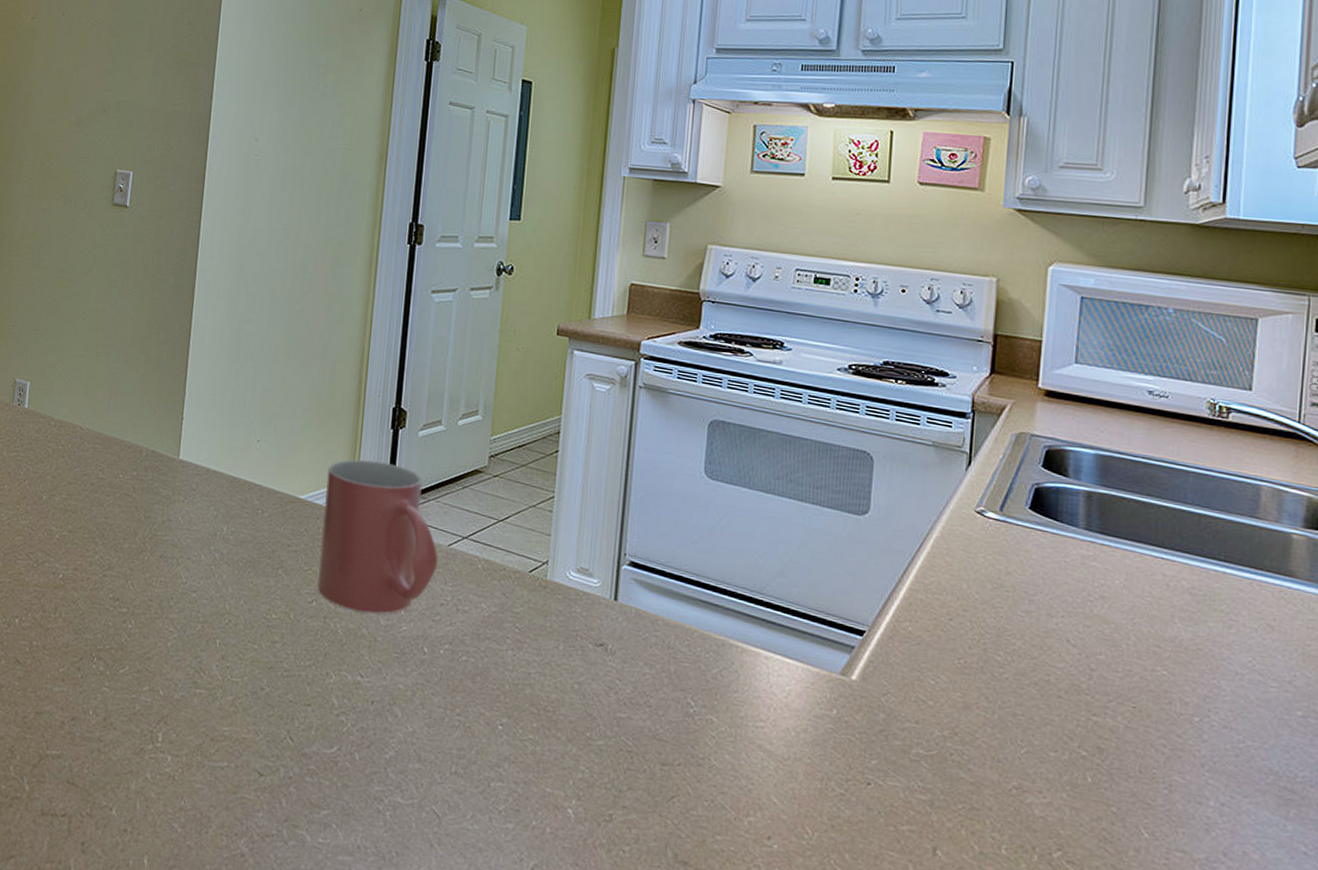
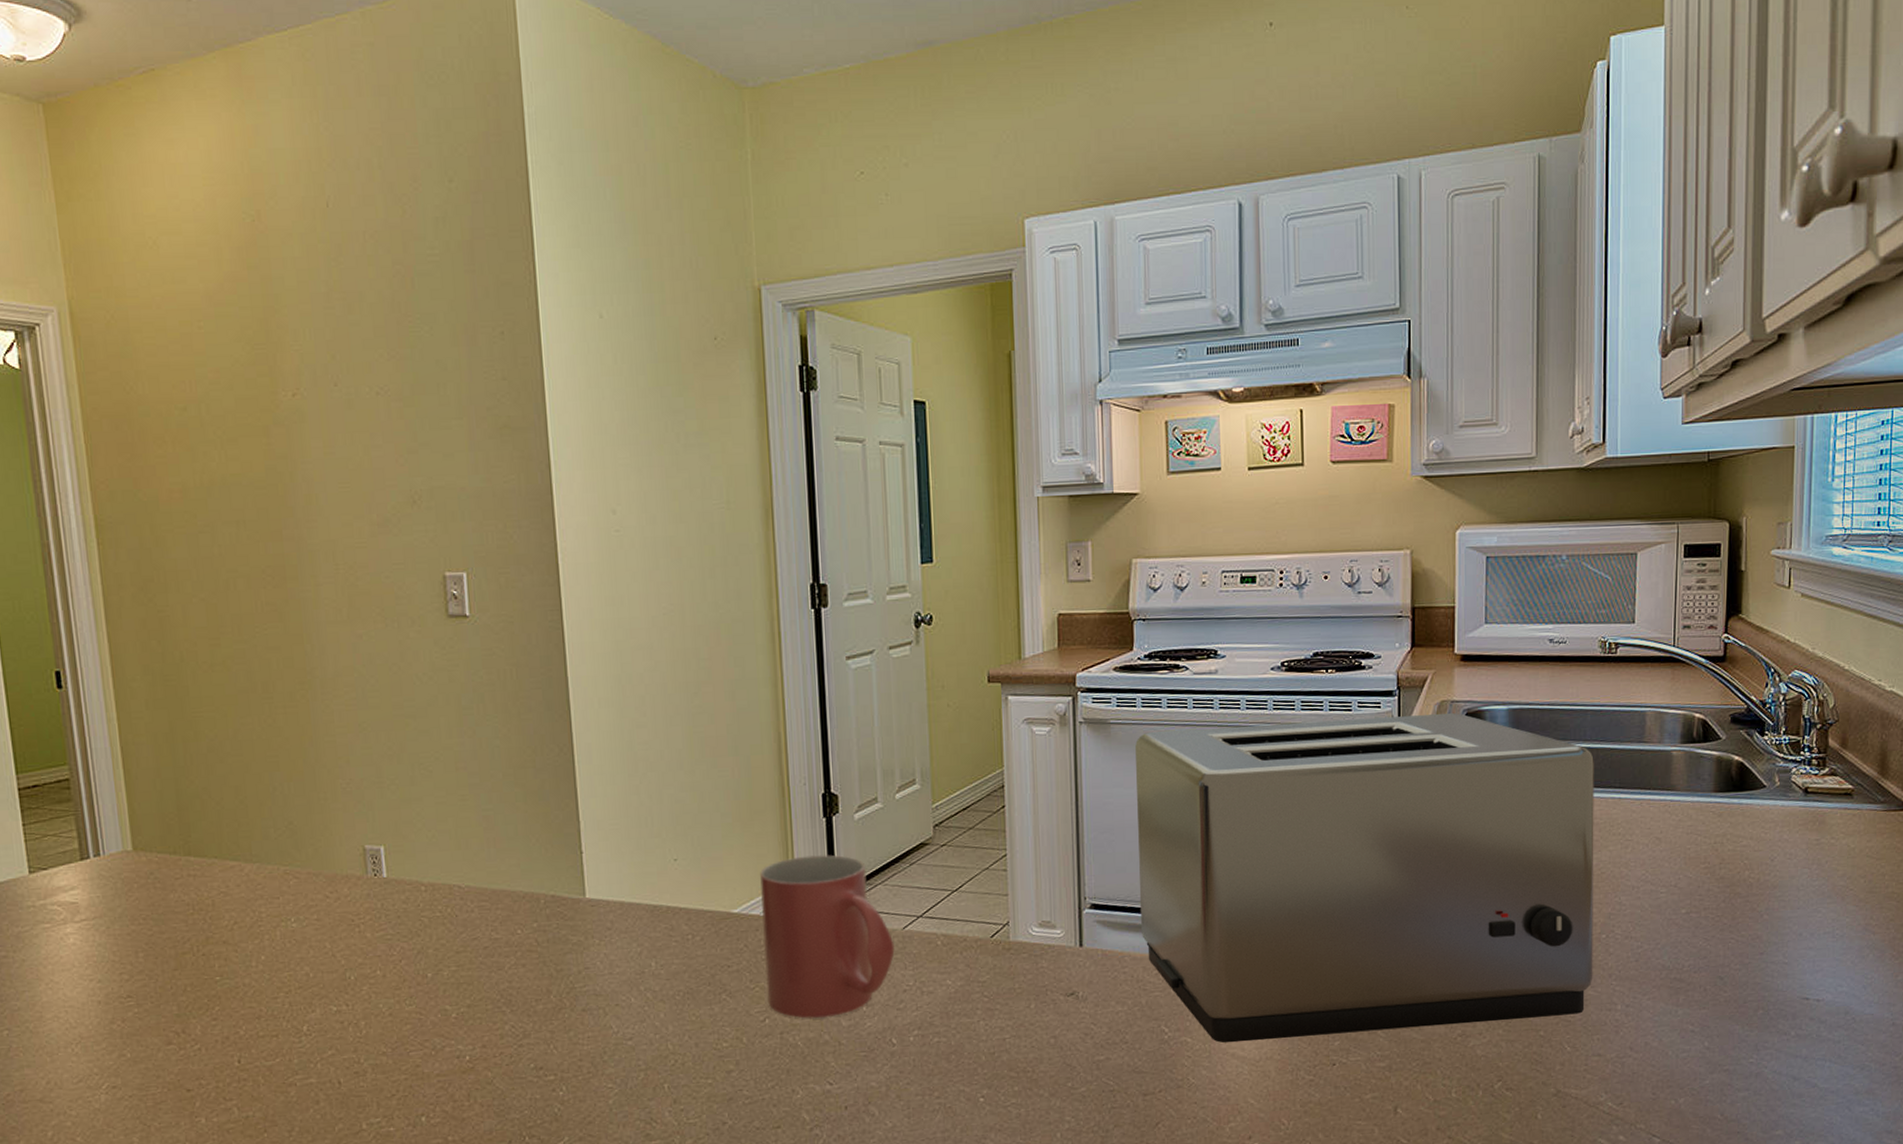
toaster: none [677,408,1195,799] -> present [1135,713,1594,1043]

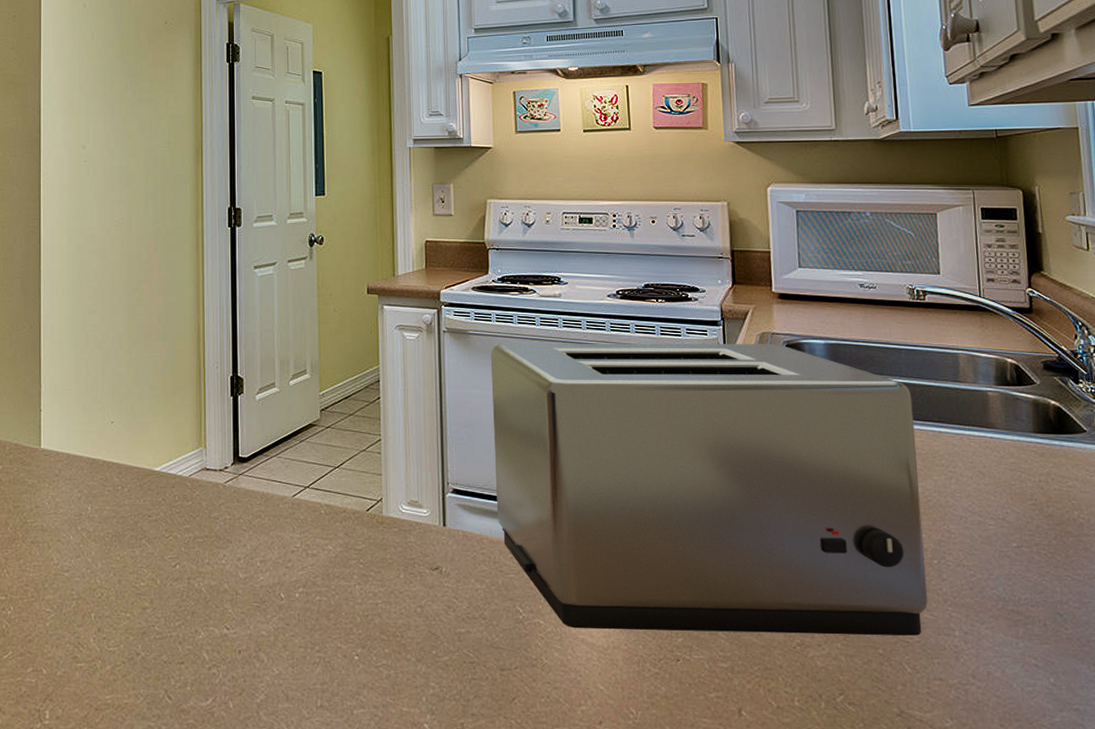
mug: present [760,855,895,1019] -> none [177,427,285,569]

